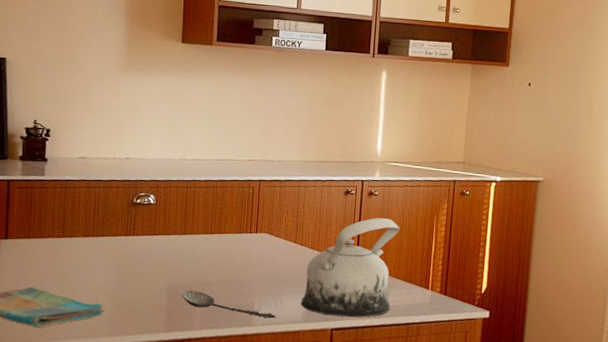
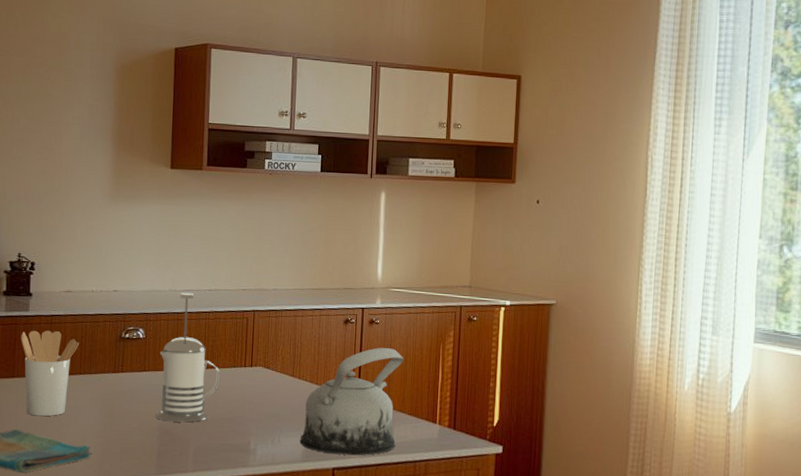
utensil holder: none [36,194,92,276] -> present [21,330,79,417]
french press: none [165,162,227,284] -> present [156,293,221,423]
spoon: present [181,290,276,319] -> none [173,429,273,459]

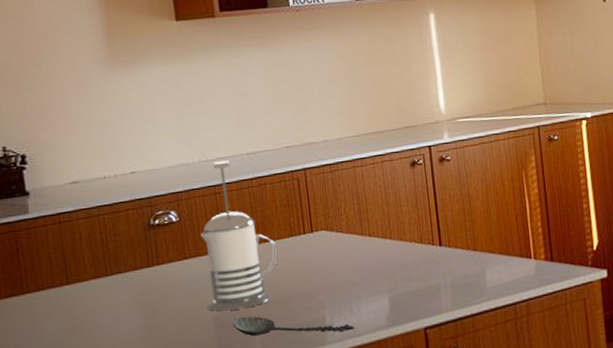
utensil holder: present [21,330,79,417] -> none [24,231,99,334]
spoon: none [173,429,273,459] -> present [231,316,355,337]
teapot: present [299,348,404,456] -> none [381,185,490,313]

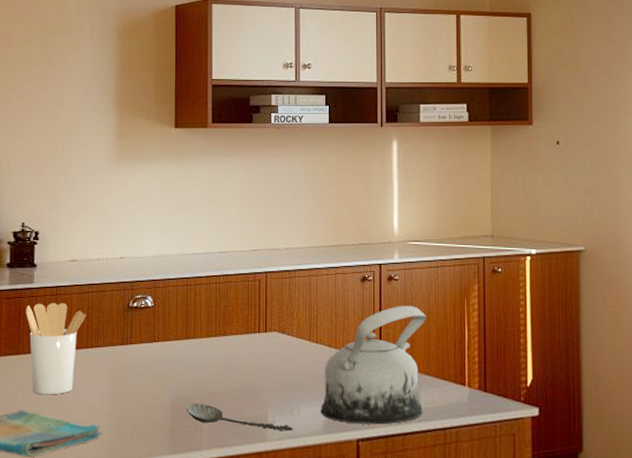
utensil holder: none [24,231,99,334] -> present [26,303,85,395]
french press: present [200,160,279,312] -> none [167,256,234,396]
teapot: none [381,185,490,313] -> present [320,306,427,425]

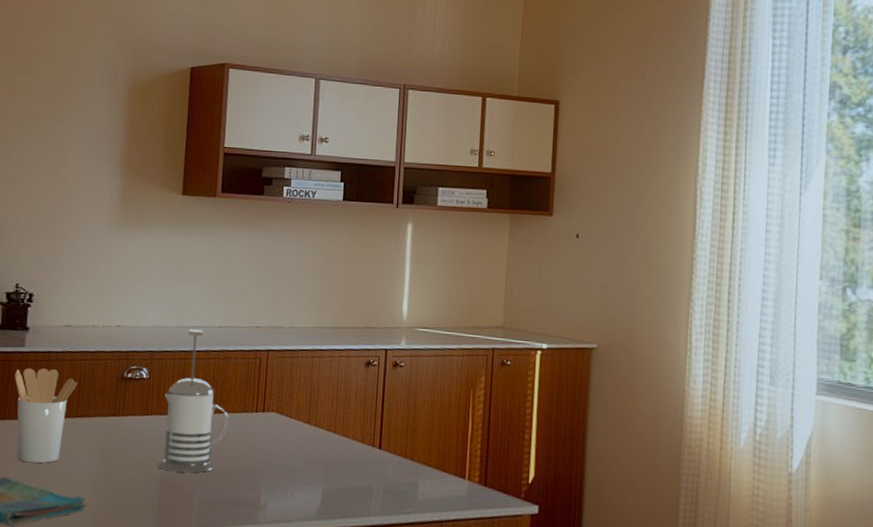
french press: none [167,256,234,396] -> present [158,329,230,473]
spoon: present [186,403,293,432] -> none [175,480,285,515]
teapot: present [320,306,427,425] -> none [314,393,431,514]

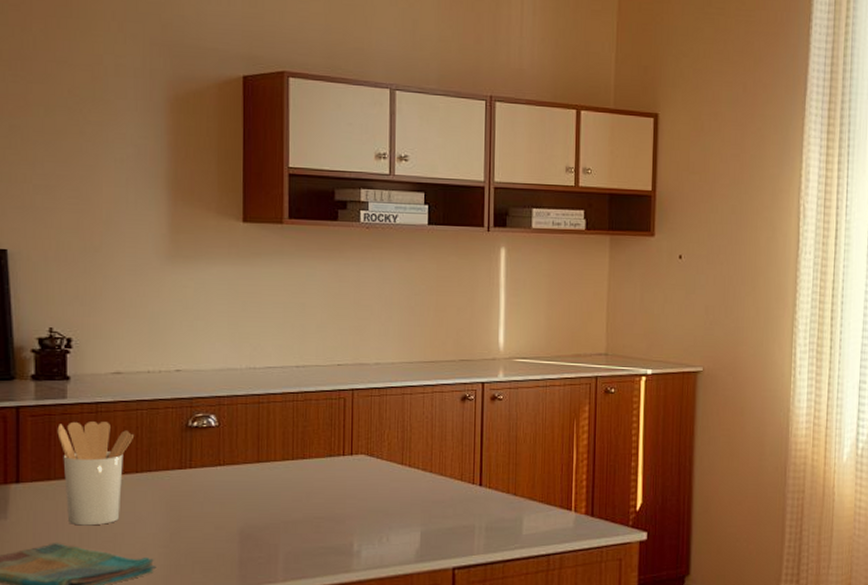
french press: present [158,329,230,473] -> none [235,370,314,524]

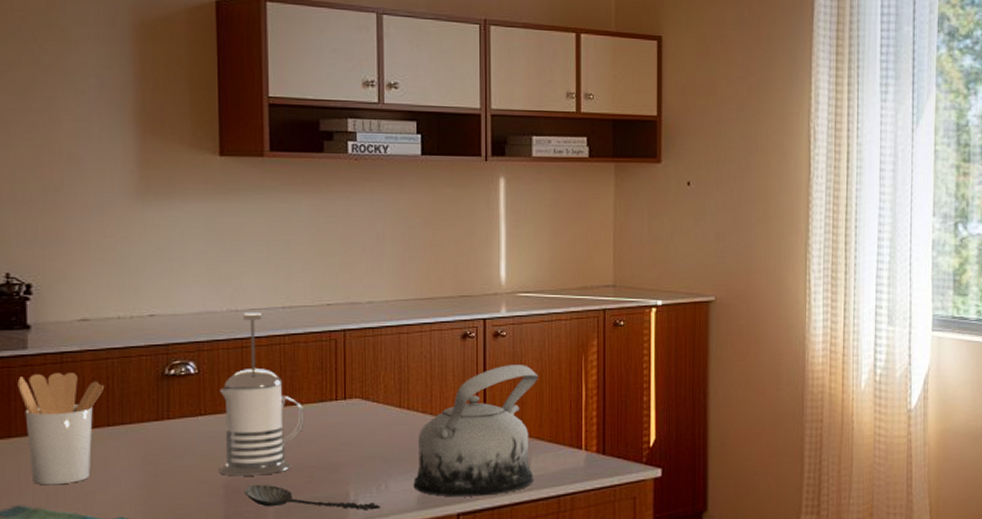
french press: none [235,370,314,524] -> present [219,313,305,476]
spoon: none [257,532,381,562] -> present [244,484,380,511]
teapot: none [412,427,533,552] -> present [413,365,539,497]

